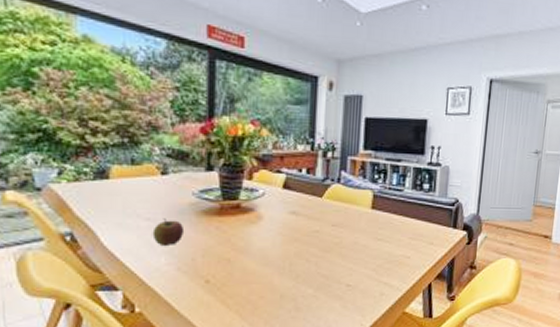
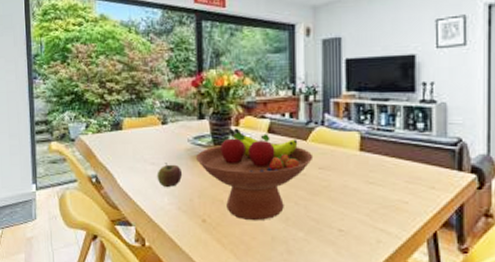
fruit bowl: none [202,182,328,280] -> present [196,128,314,221]

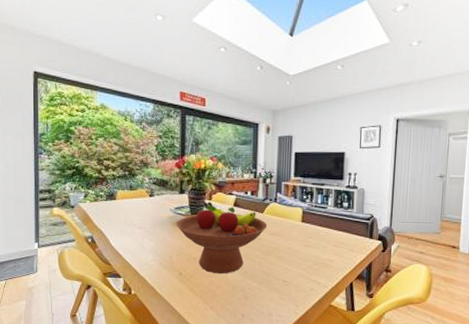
apple: present [157,163,183,188] -> none [143,227,165,248]

